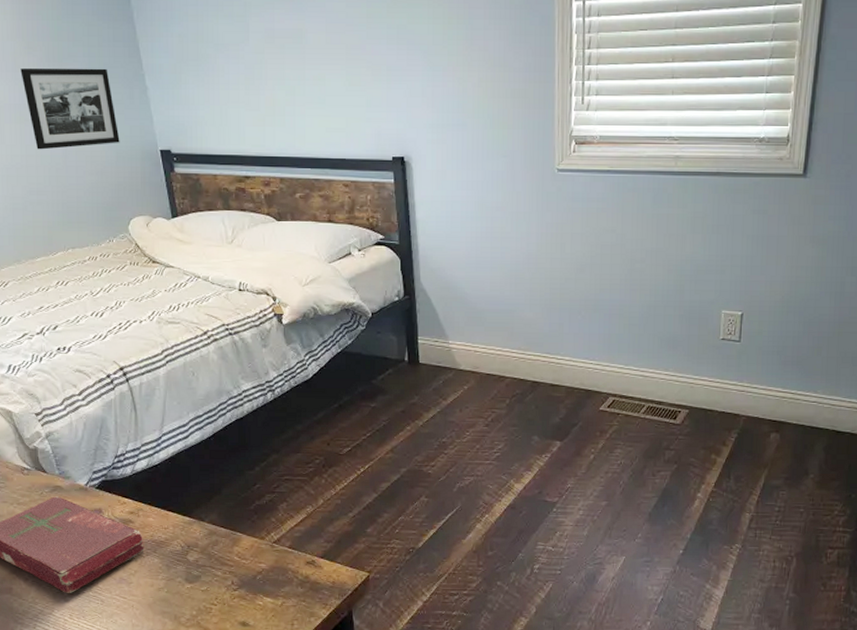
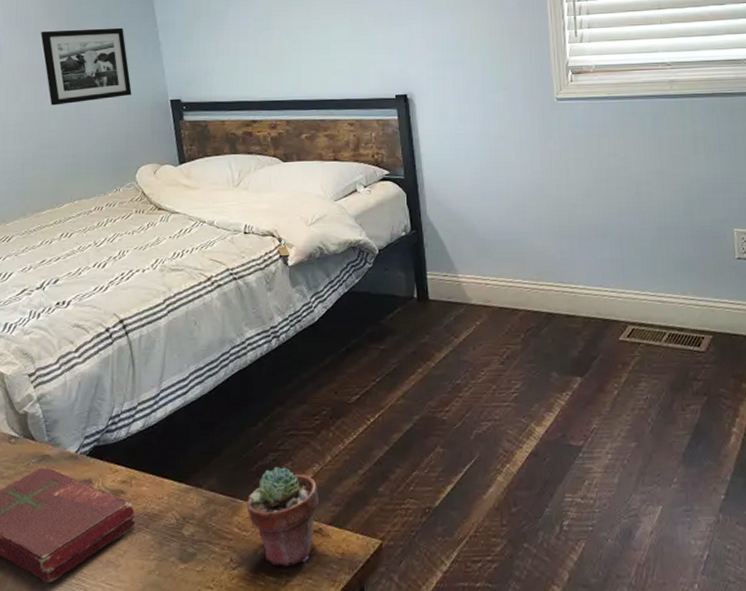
potted succulent: none [246,506,312,591] -> present [247,466,319,567]

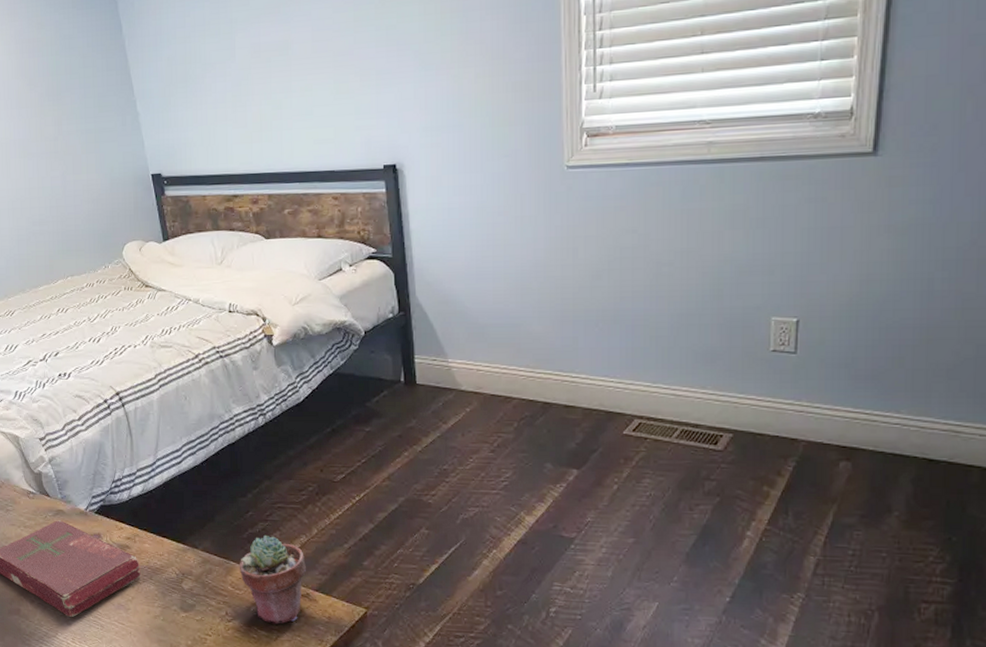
picture frame: present [41,27,132,106] -> none [24,98,114,182]

